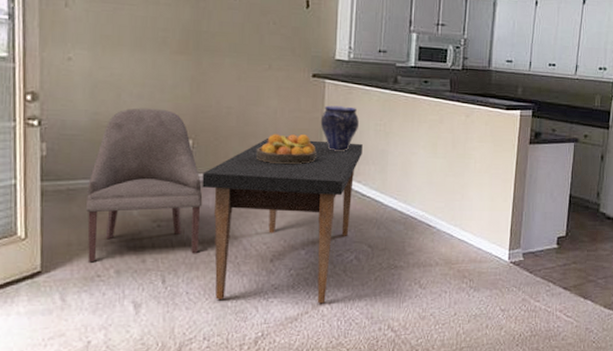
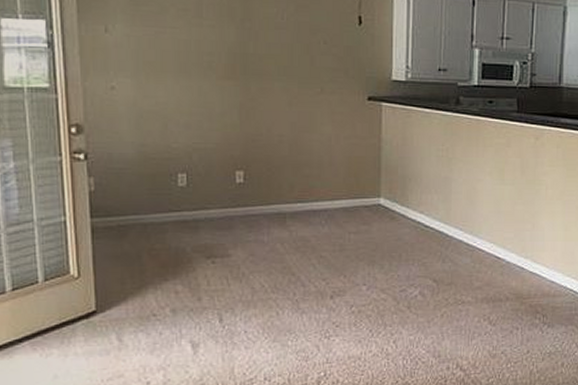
chair: present [85,108,203,261] -> none [137,138,257,300]
dining table: present [202,137,363,304] -> none [256,167,424,342]
fruit bowl: present [257,133,316,165] -> none [312,161,375,195]
vase: present [320,105,359,151] -> none [378,131,419,180]

